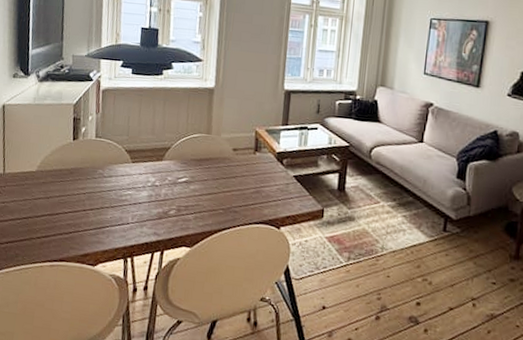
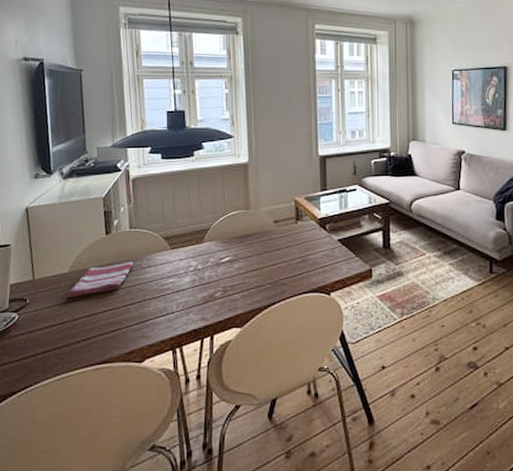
dish towel: none [32,168,96,196] -> present [66,262,134,299]

